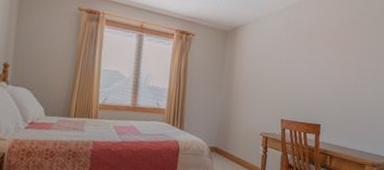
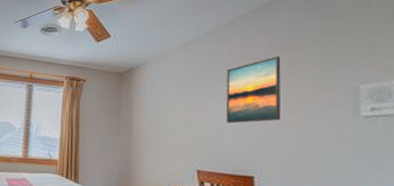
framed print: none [306,28,349,82] -> present [226,56,281,124]

